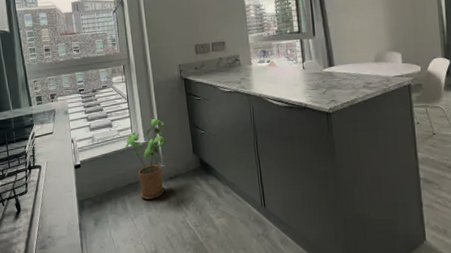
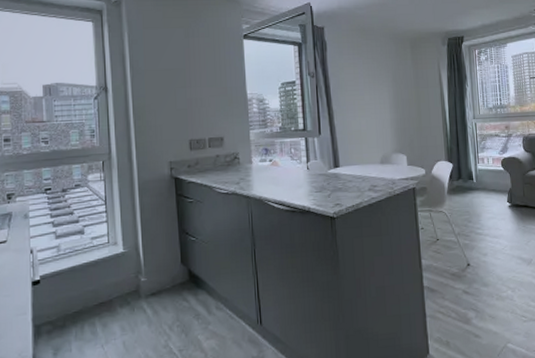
house plant: present [125,119,168,199] -> none [99,224,153,321]

